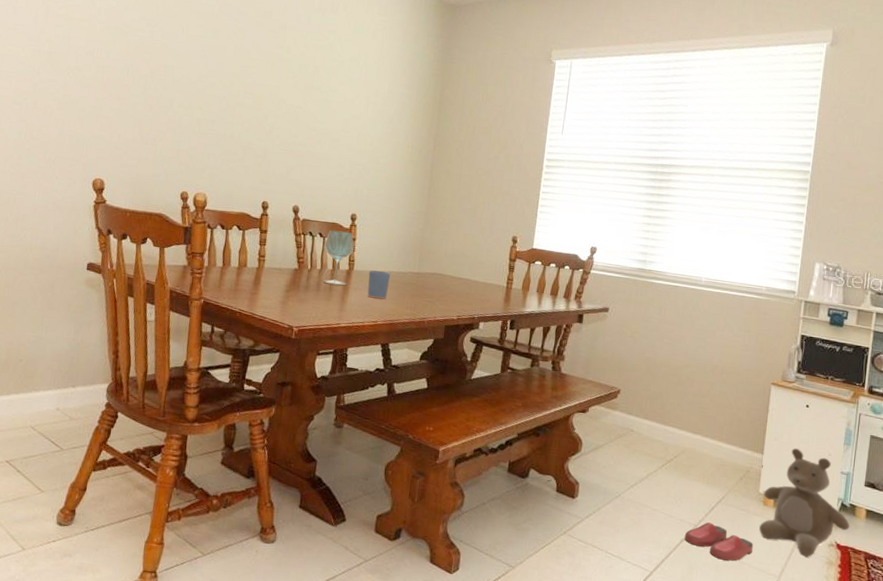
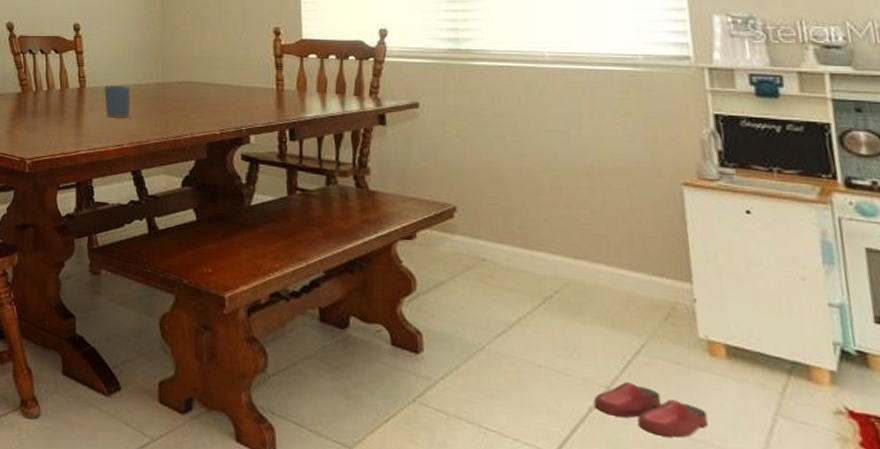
wine glass: present [323,230,354,286] -> none [48,44,82,107]
teddy bear: present [759,448,850,557] -> none [706,273,865,430]

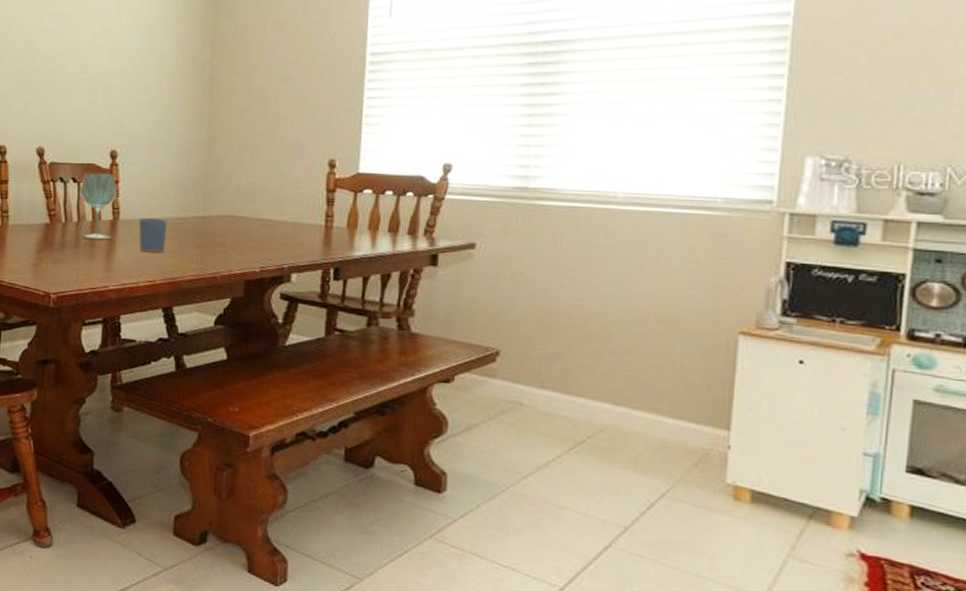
wine glass: none [48,44,82,107] -> present [80,172,117,240]
slippers: present [593,382,709,438] -> none [609,523,720,576]

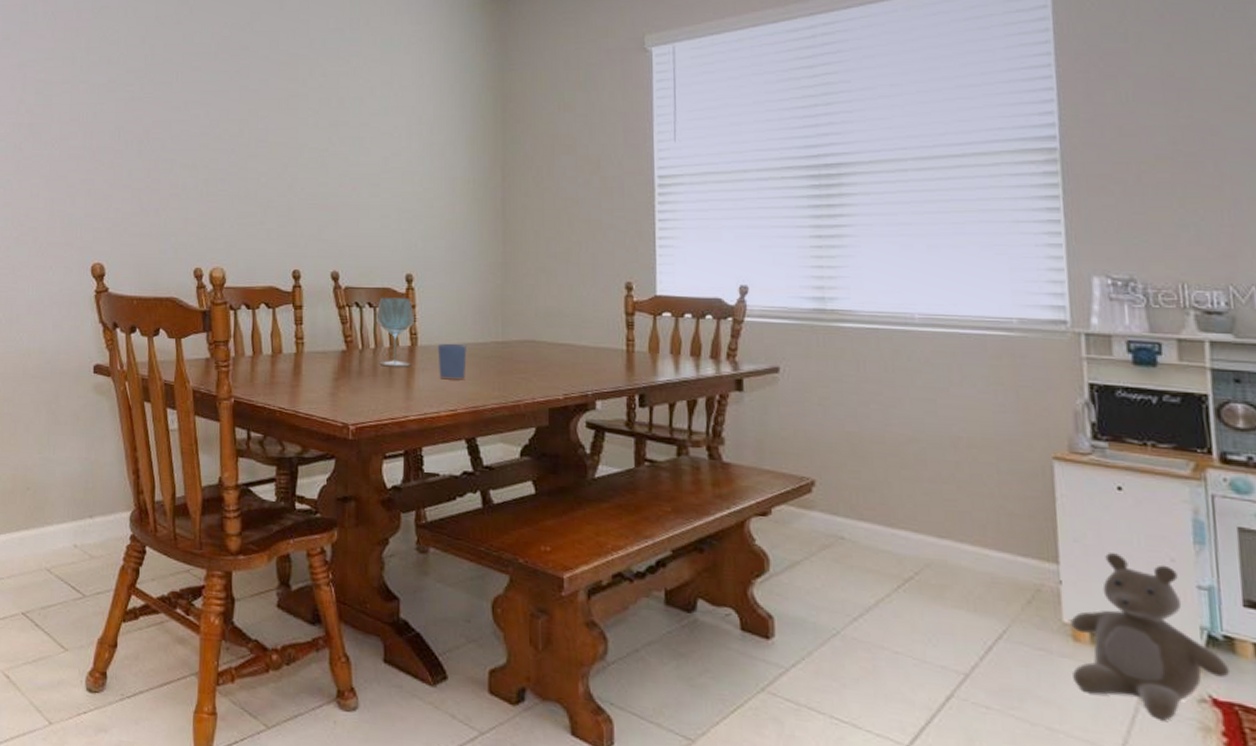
teddy bear: none [728,421,883,571] -> present [1070,553,1231,719]

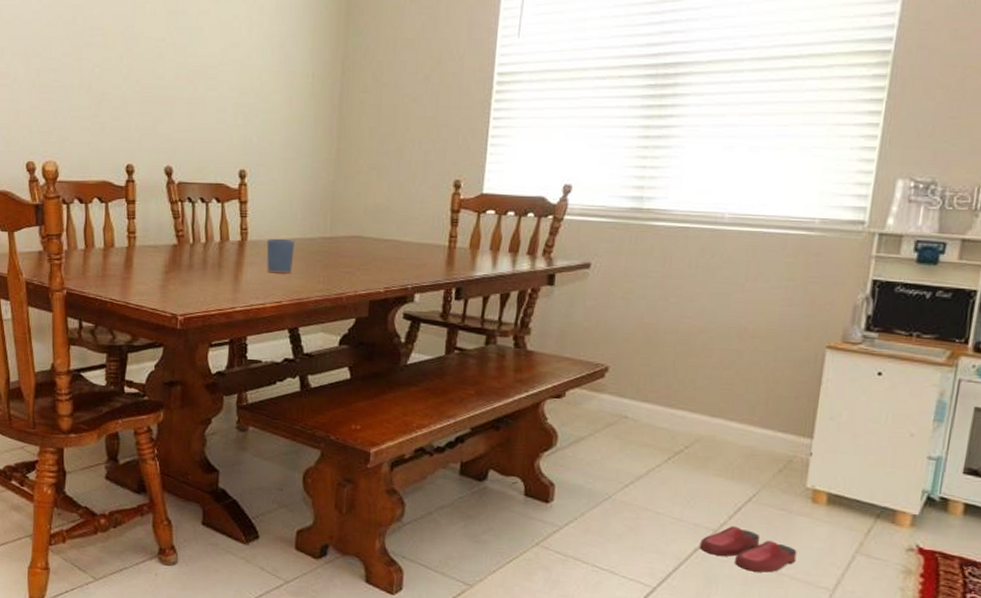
wine glass: present [376,297,414,367] -> none [208,192,245,261]
slippers: none [951,669,1069,728] -> present [699,526,797,573]
teddy bear: present [1070,553,1231,719] -> none [805,429,940,565]

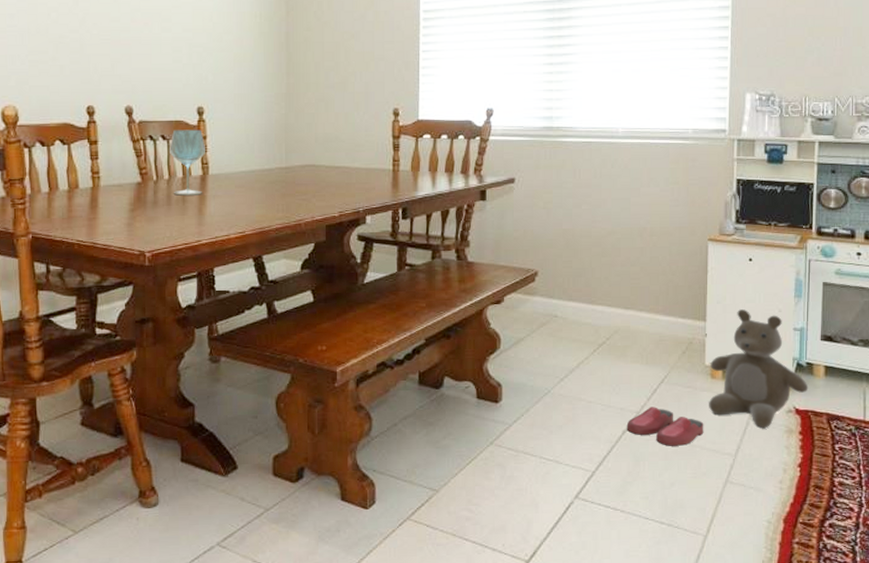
wine glass: none [208,192,245,261] -> present [170,129,205,196]
mug: present [266,239,295,274] -> none [227,172,254,205]
teddy bear: none [805,429,940,565] -> present [709,309,809,428]

